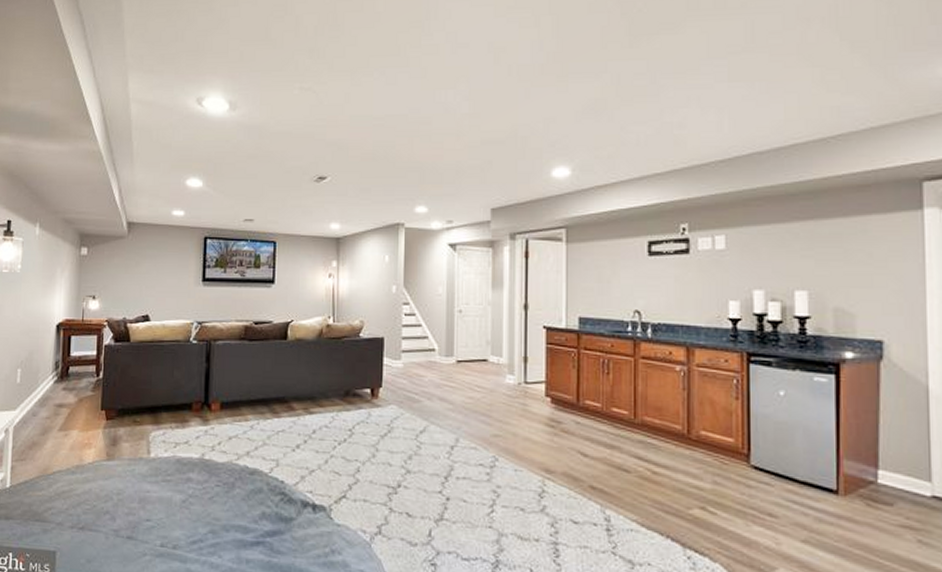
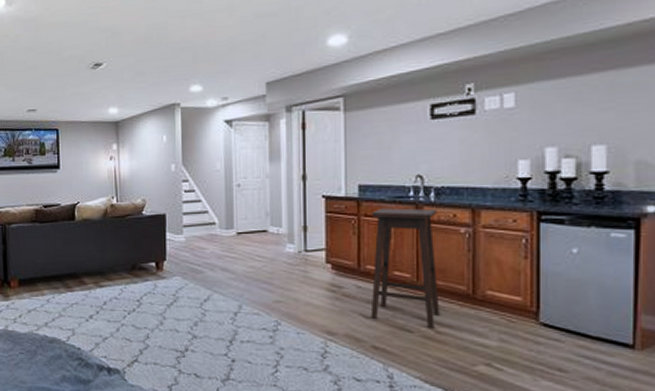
bar stool: none [589,342,656,468] -> present [370,208,440,328]

